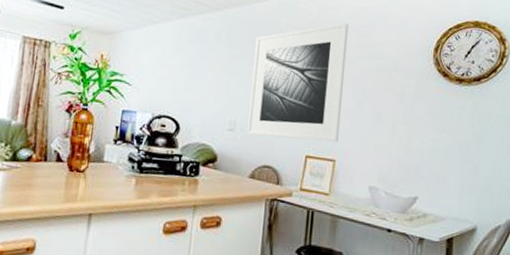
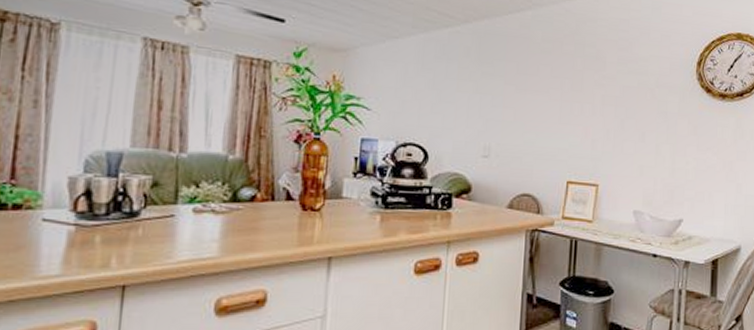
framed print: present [247,23,349,143] -> none [503,36,609,166]

